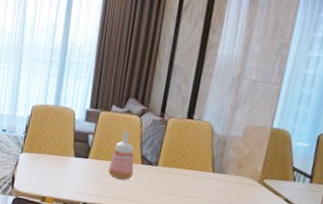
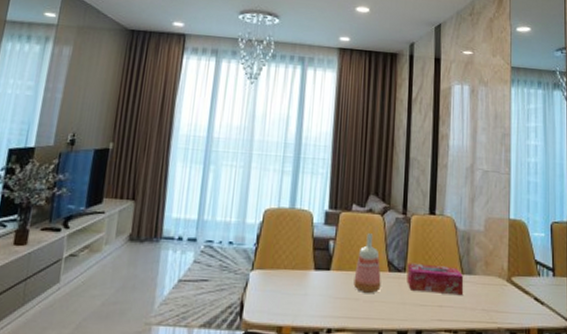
tissue box: none [157,158,215,190] -> present [407,263,464,296]

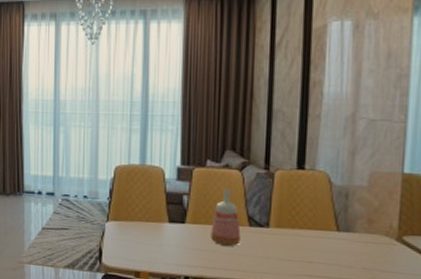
tissue box: present [407,263,464,296] -> none [270,218,340,253]

